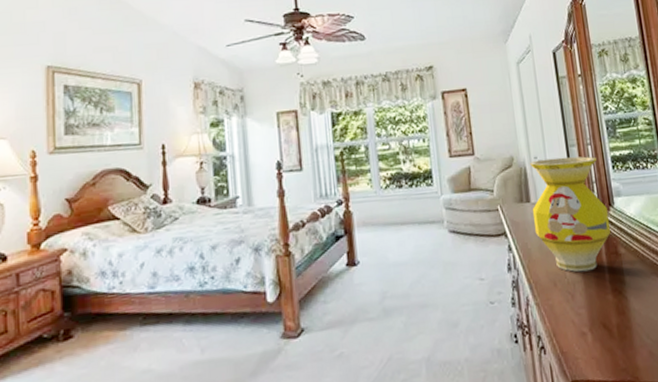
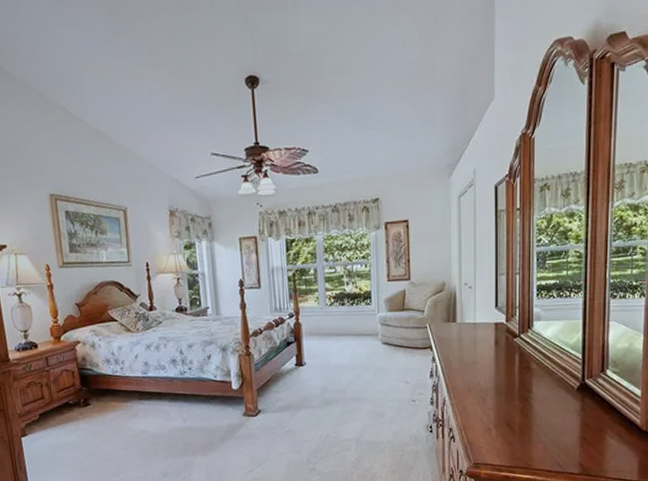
vase: present [529,156,611,272] -> none [457,284,526,382]

